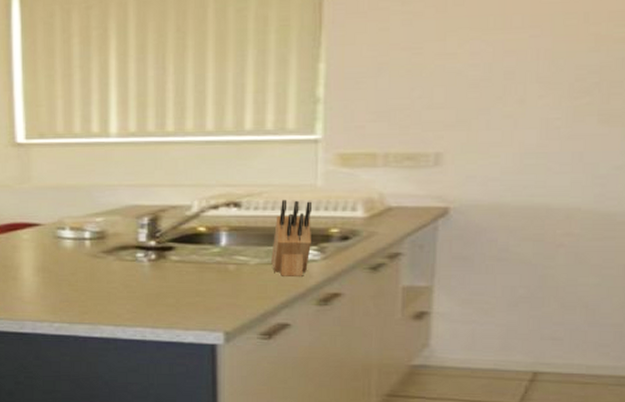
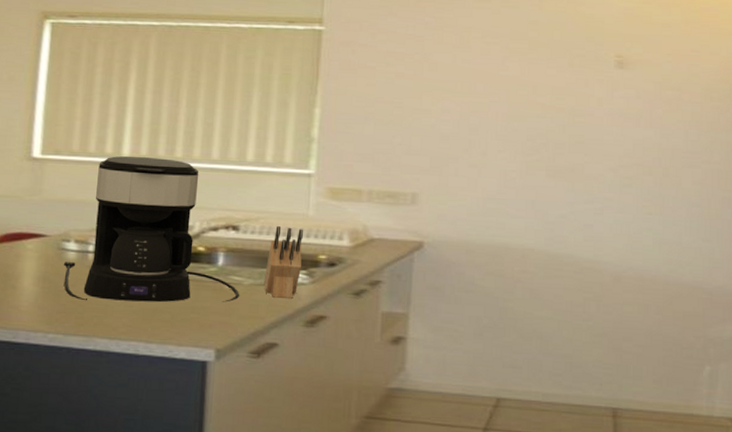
coffee maker: none [62,134,245,289] -> present [64,156,239,303]

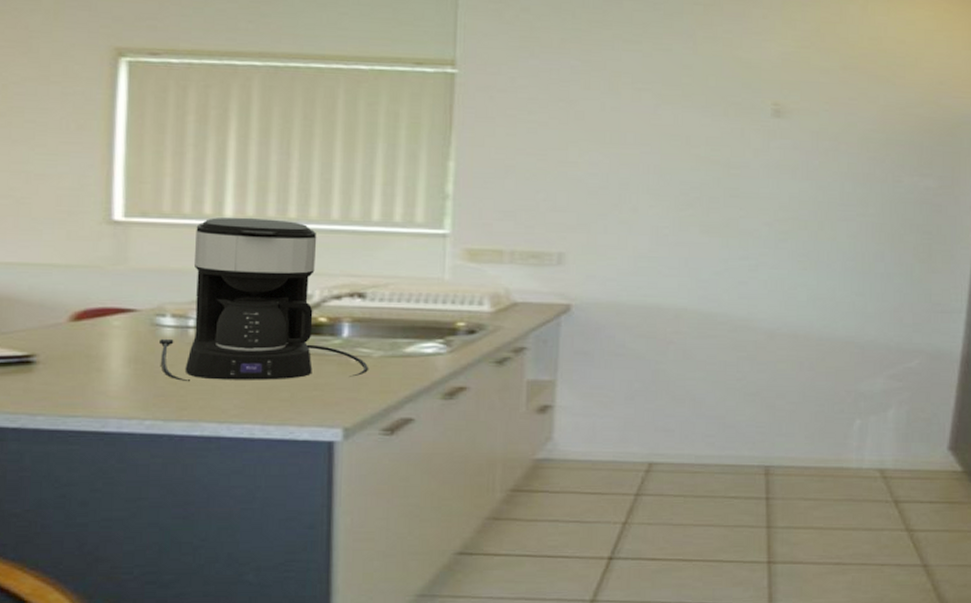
knife block: present [264,225,303,298] -> none [396,291,439,370]

